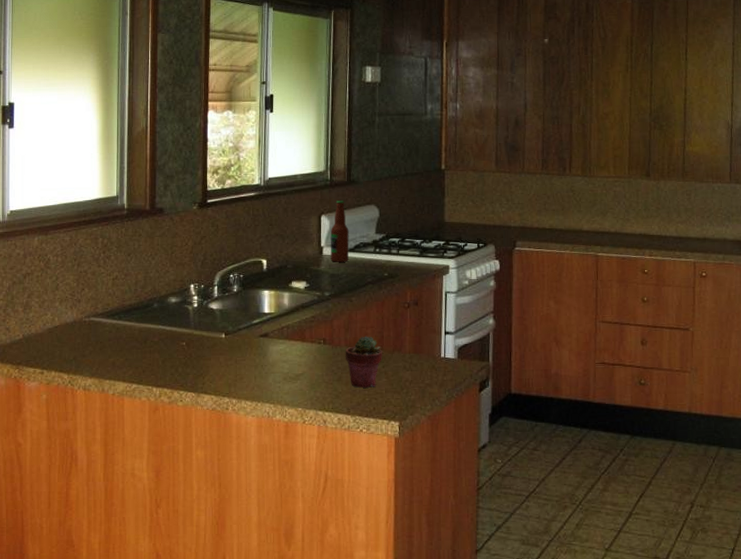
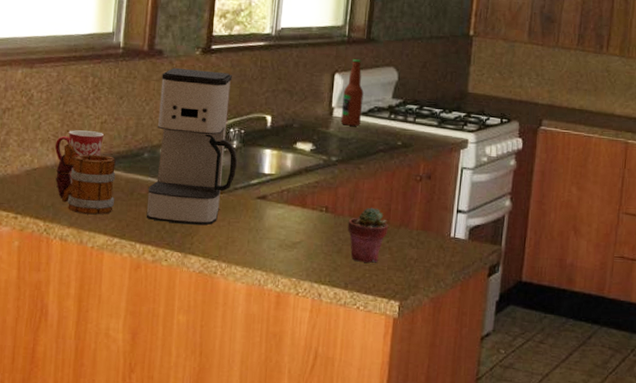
mug: none [73,287,117,338] -> present [55,130,105,184]
mug: none [75,301,130,364] -> present [55,143,116,215]
coffee maker: none [159,223,239,366] -> present [146,67,238,225]

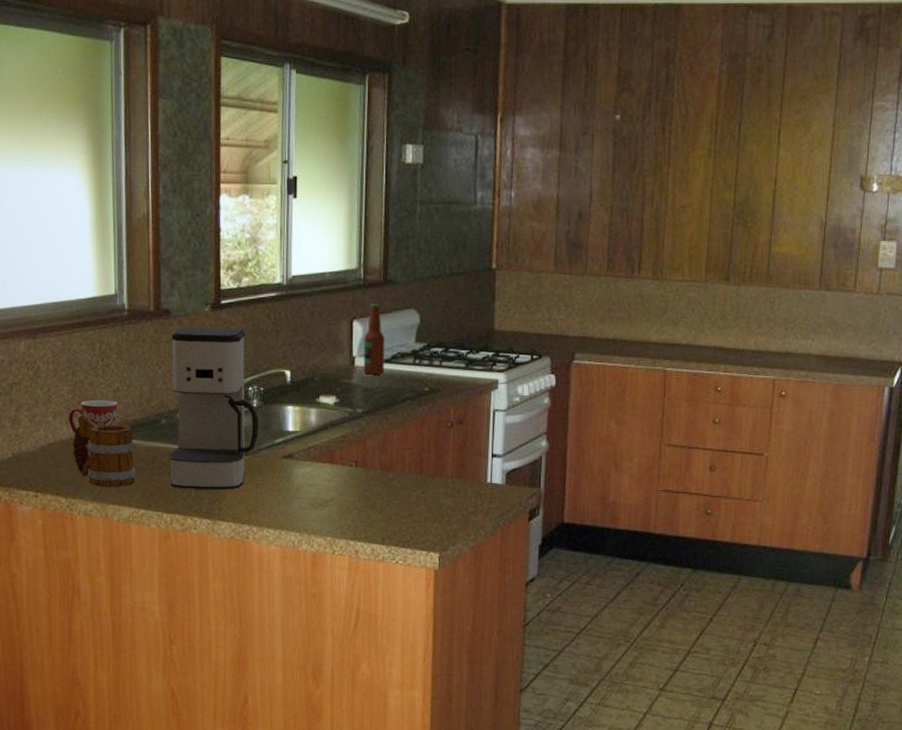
potted succulent: present [347,207,389,263] -> none [379,458,422,515]

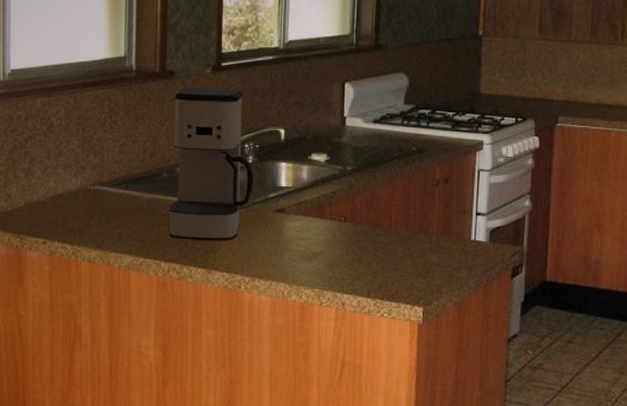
mug: present [69,400,119,457] -> none [78,154,124,207]
mug: present [72,415,136,487] -> none [80,168,137,236]
bottle: present [363,304,385,375] -> none [353,67,375,134]

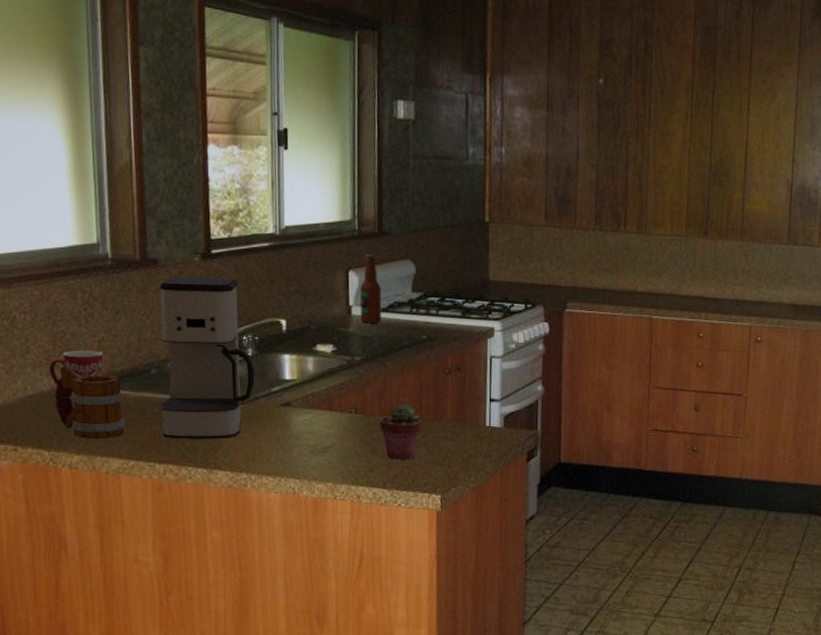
mug: none [78,154,124,207] -> present [49,351,104,408]
mug: none [80,168,137,236] -> present [54,366,125,439]
bottle: none [353,67,375,134] -> present [359,254,382,323]
potted succulent: none [367,214,408,270] -> present [379,404,422,460]

